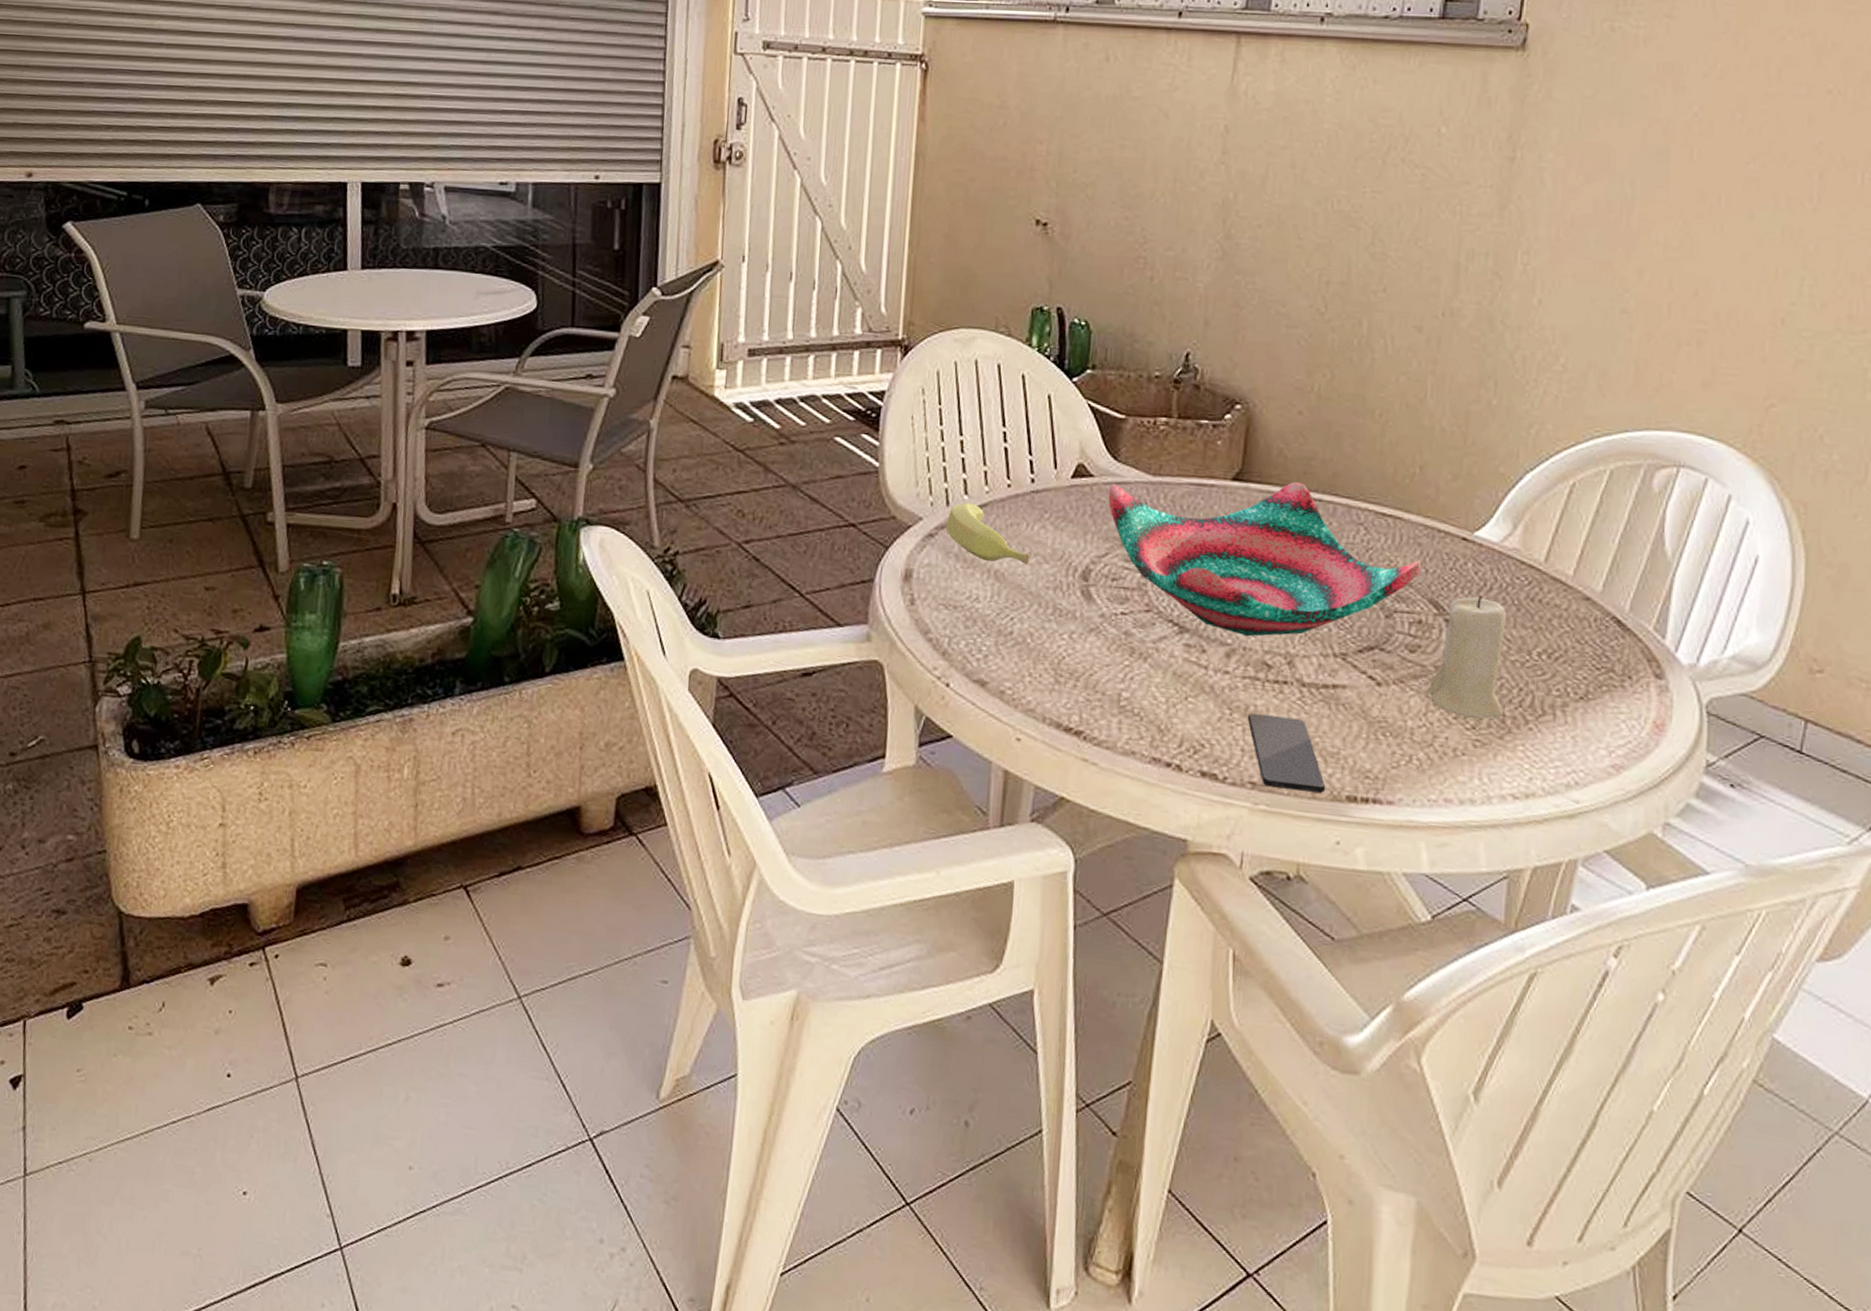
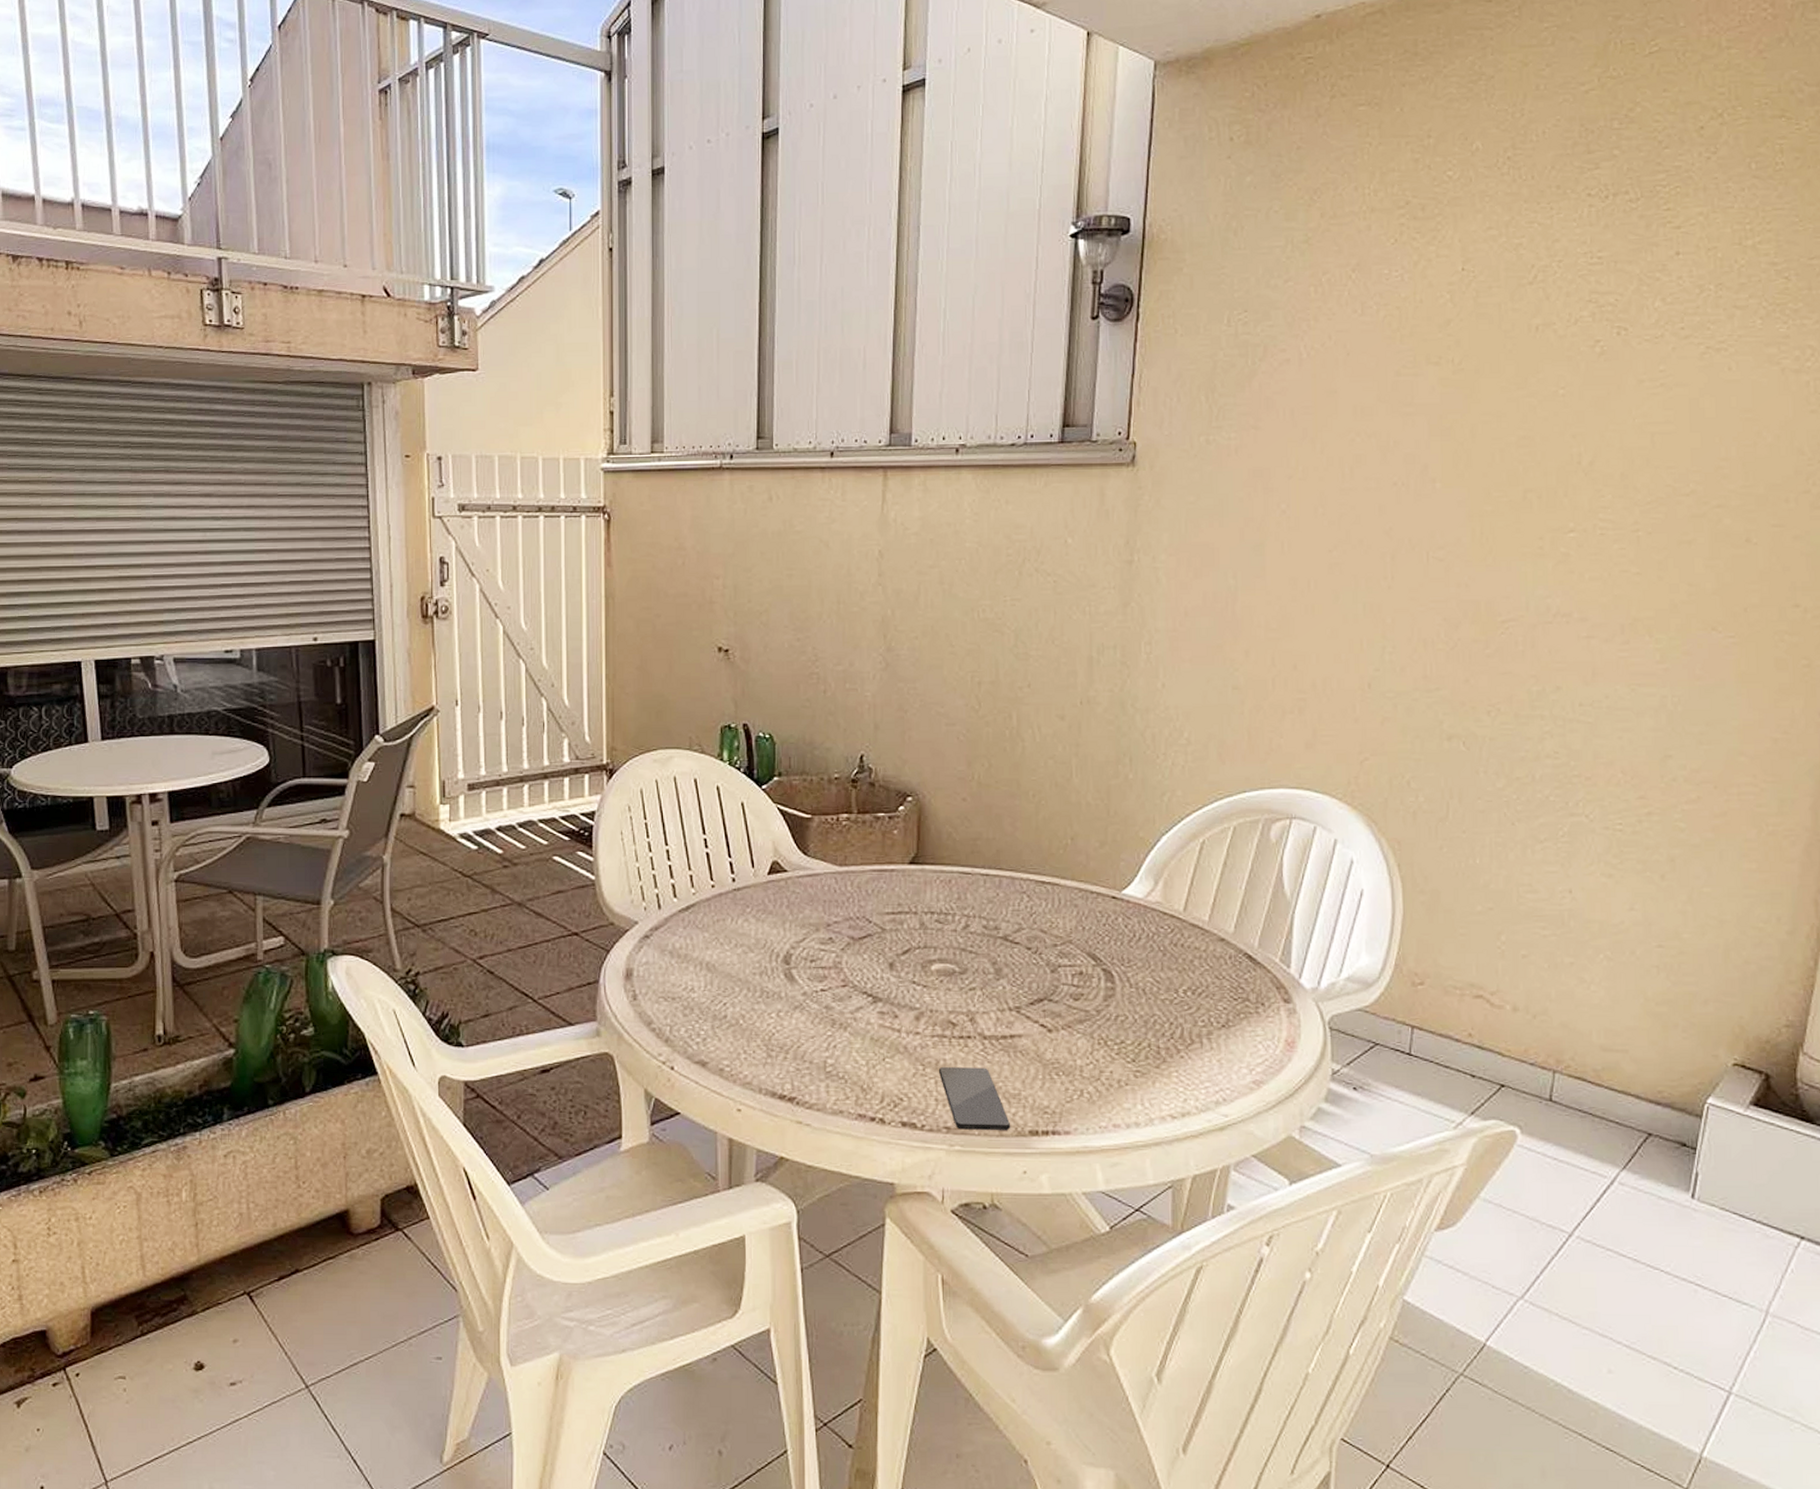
banana: present [945,502,1030,566] -> none [659,905,737,956]
decorative bowl: present [1108,482,1422,637] -> none [801,861,1079,1000]
candle: present [1429,596,1506,720] -> none [1093,946,1158,1053]

